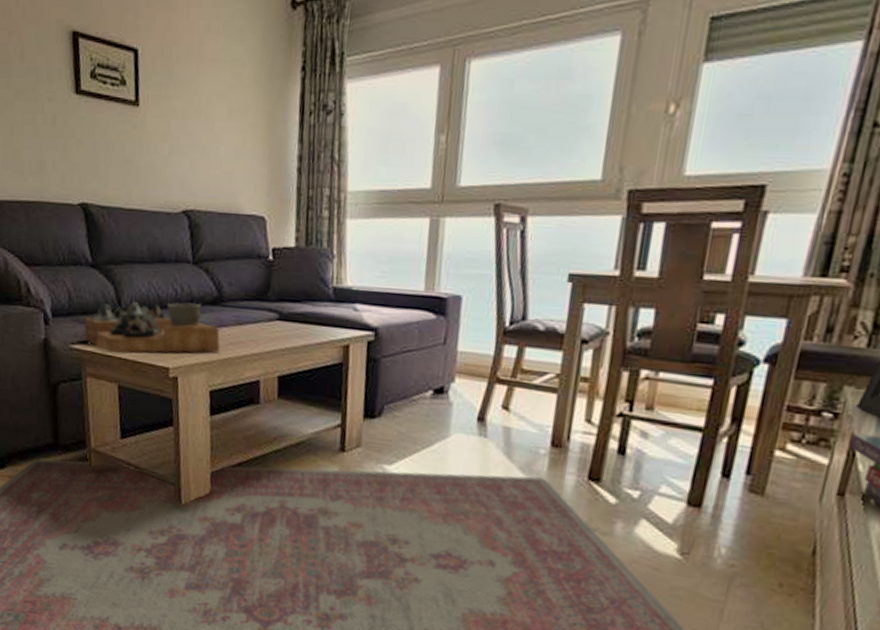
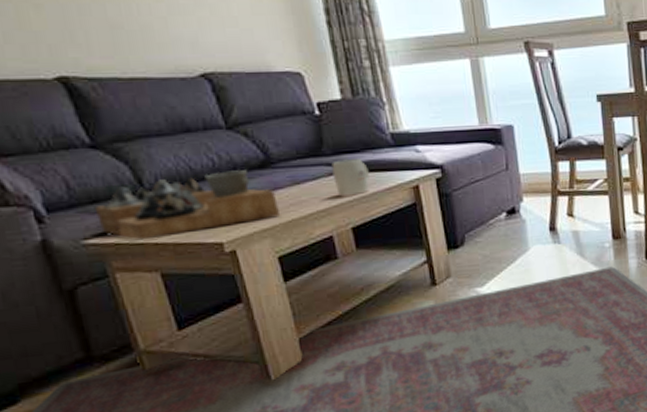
mug: none [271,307,305,345] -> present [331,159,370,197]

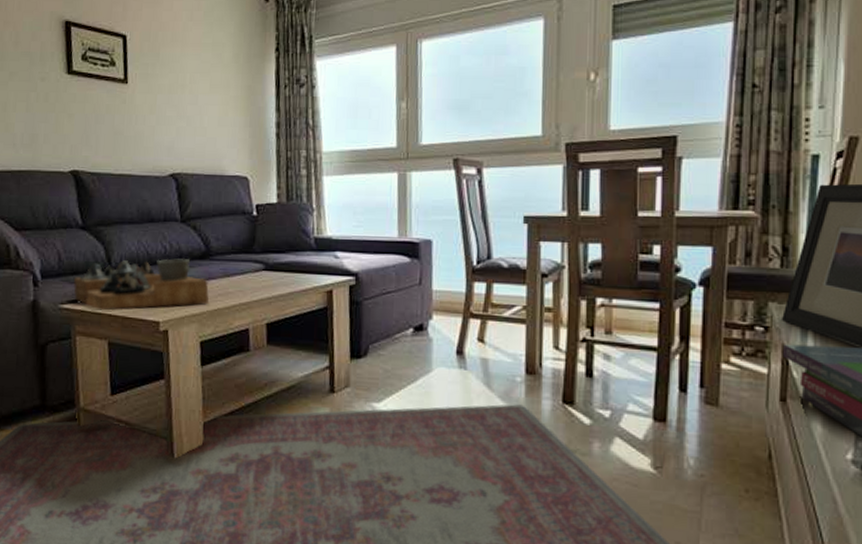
mug: present [331,159,370,197] -> none [258,258,290,293]

